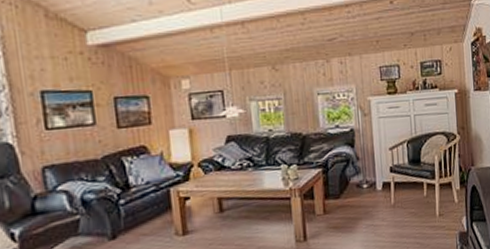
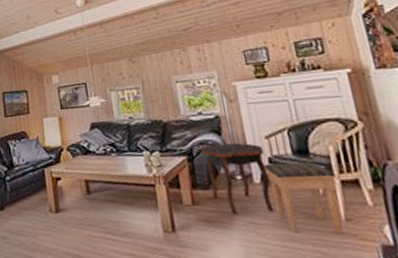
side table: none [335,154,390,220] -> present [200,142,275,215]
footstool: none [385,169,437,230] -> present [263,162,343,235]

